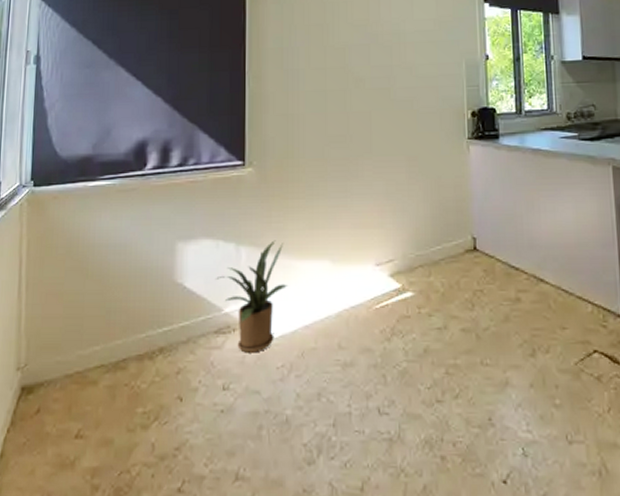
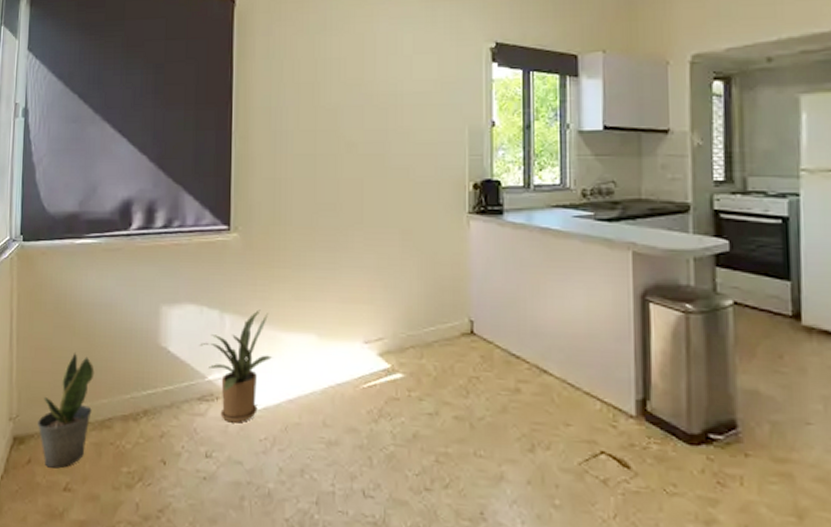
potted plant: none [48,294,108,416] -> present [38,351,95,469]

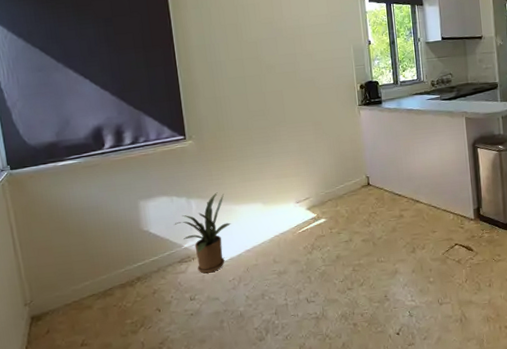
potted plant: present [38,351,95,469] -> none [50,246,95,333]

